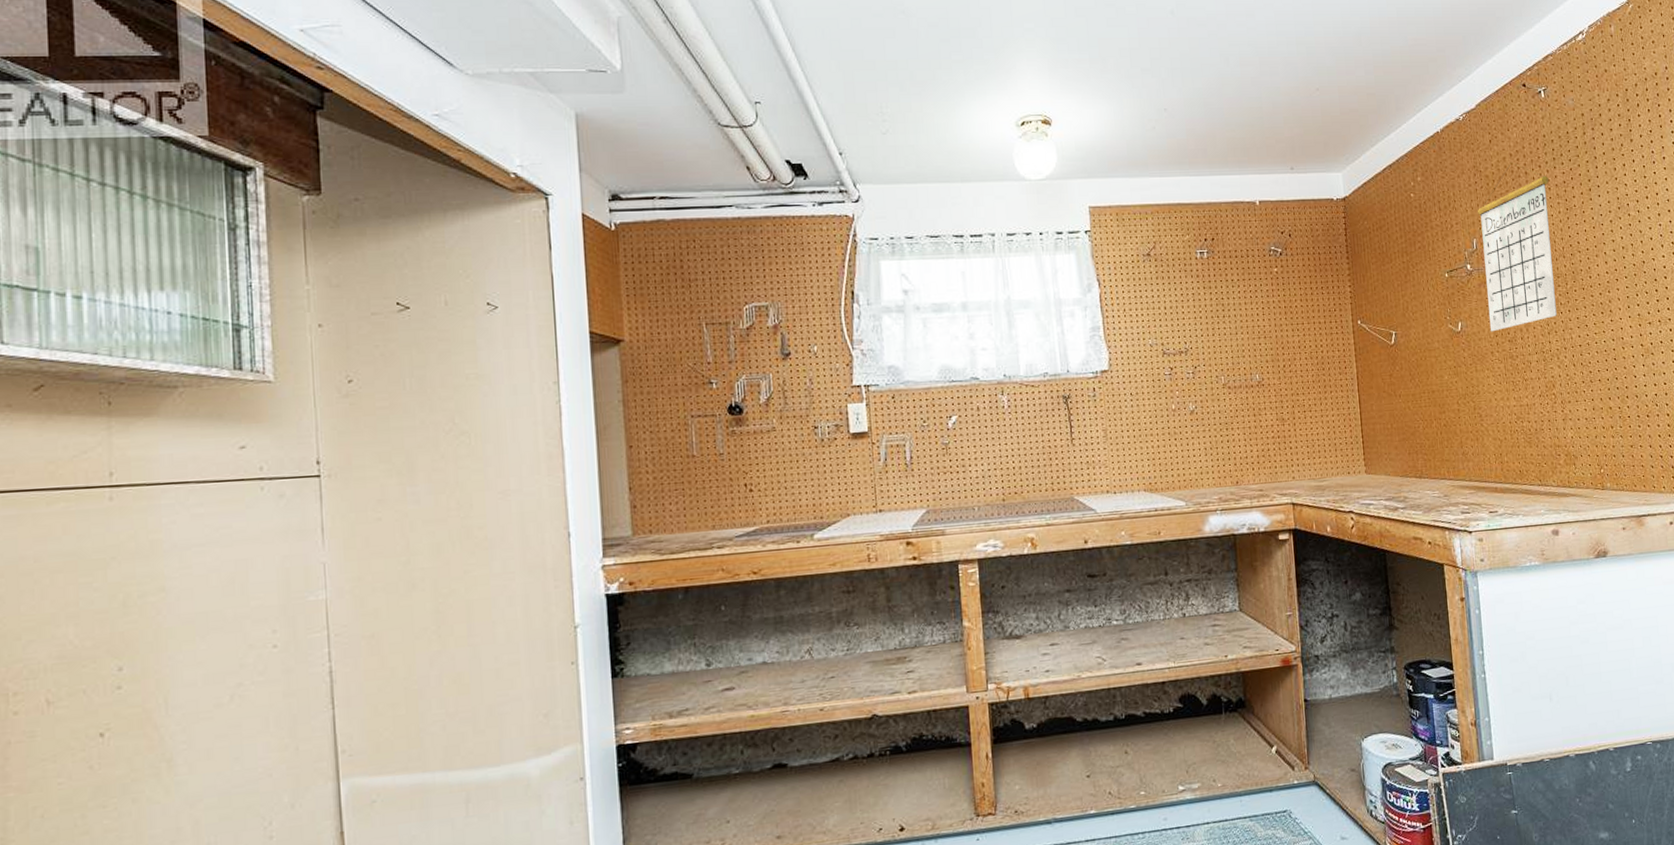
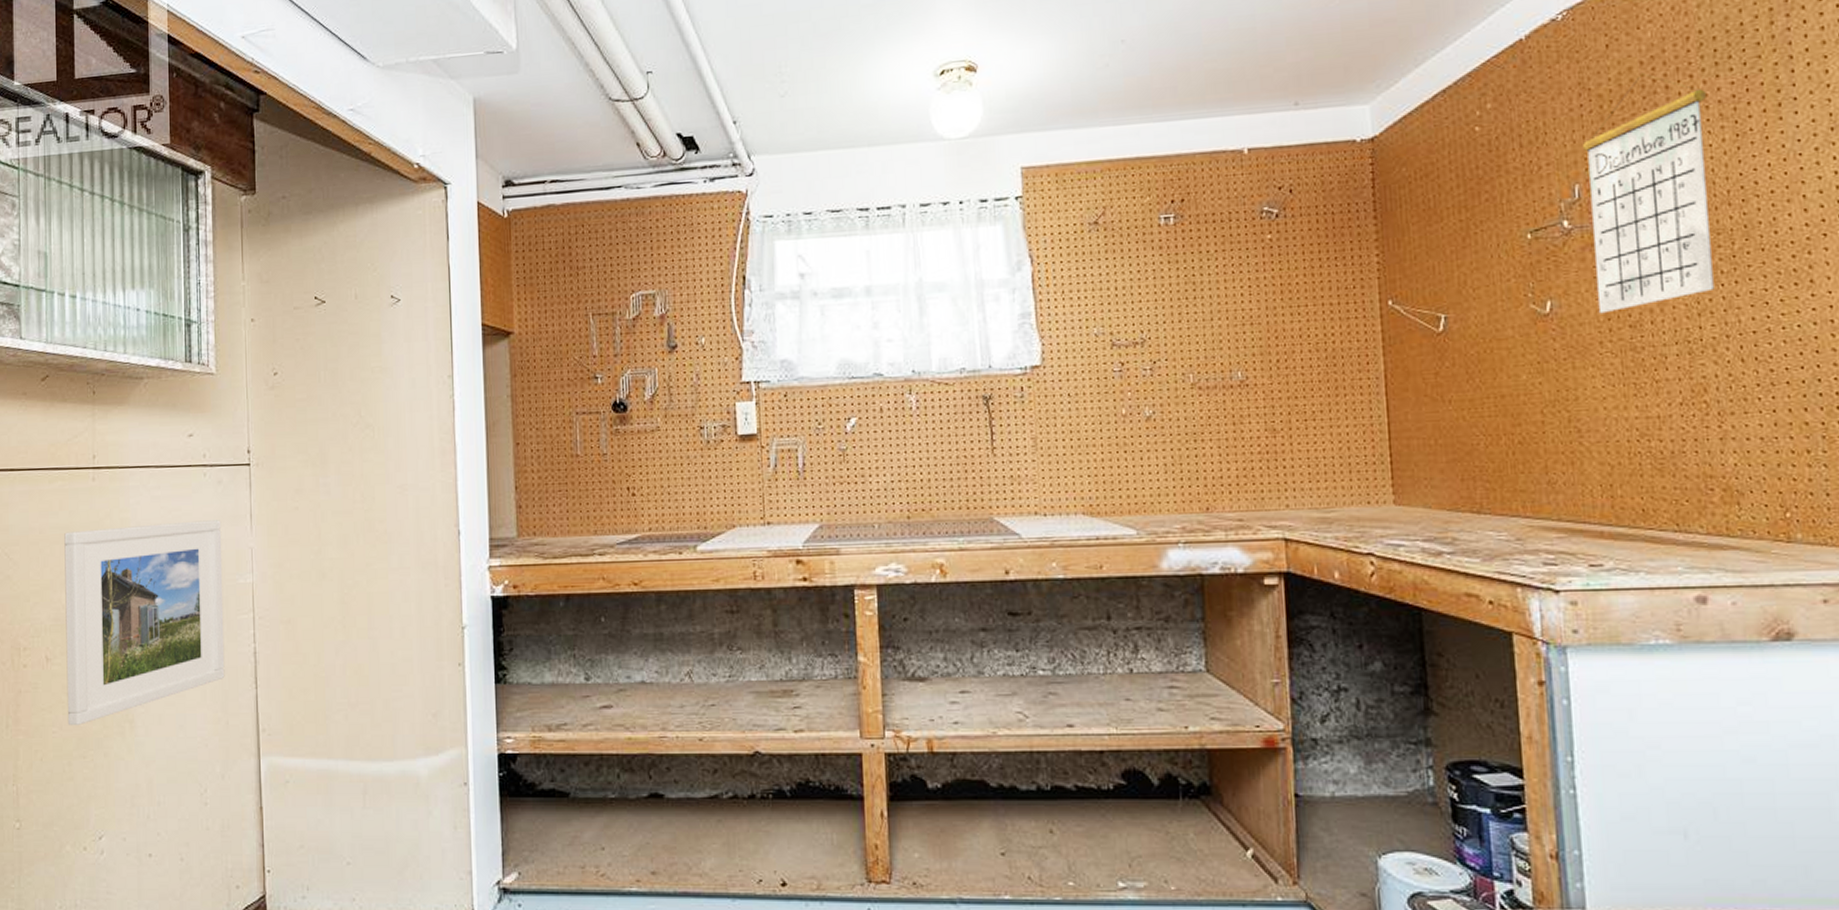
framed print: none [70,535,293,774] -> present [64,520,225,725]

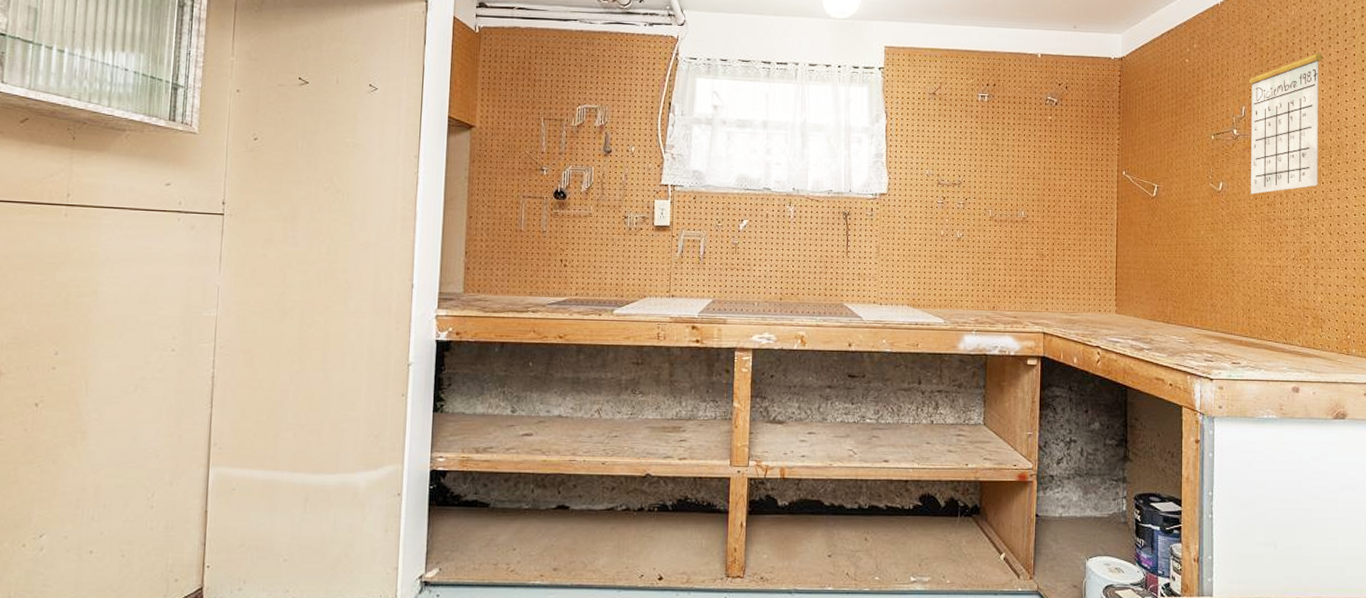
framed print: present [64,520,225,725] -> none [17,259,191,434]

